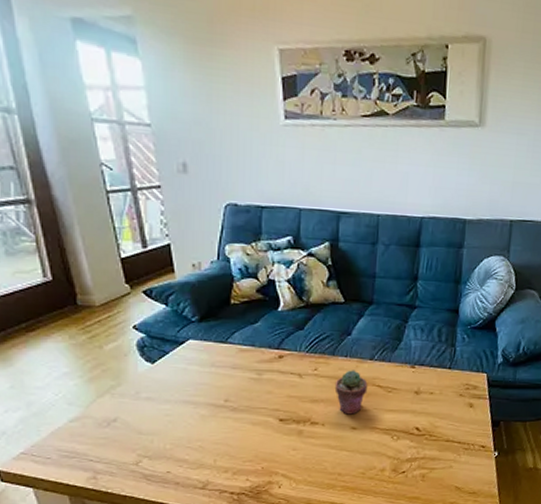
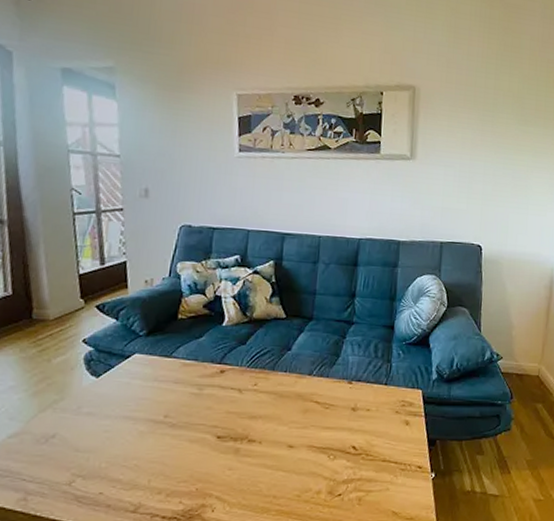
potted succulent: present [334,370,368,415] -> none [273,385,306,432]

